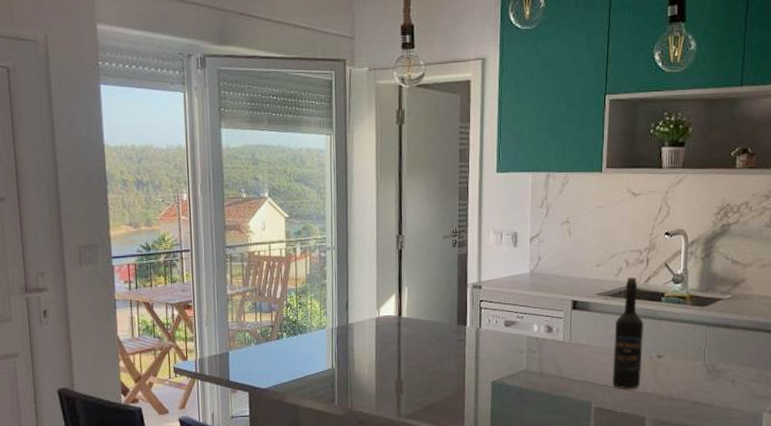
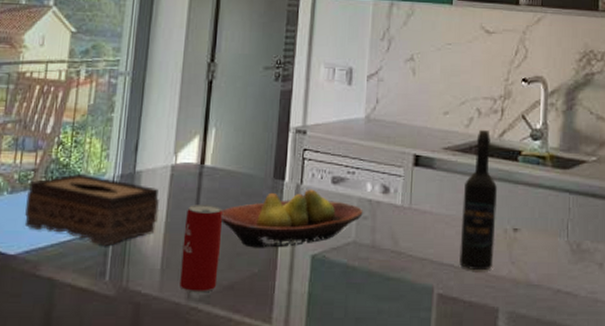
tissue box: none [268,328,370,380] -> present [25,174,160,246]
beverage can: none [390,347,420,412] -> present [180,205,222,293]
fruit bowl: none [418,331,531,378] -> present [220,189,363,248]

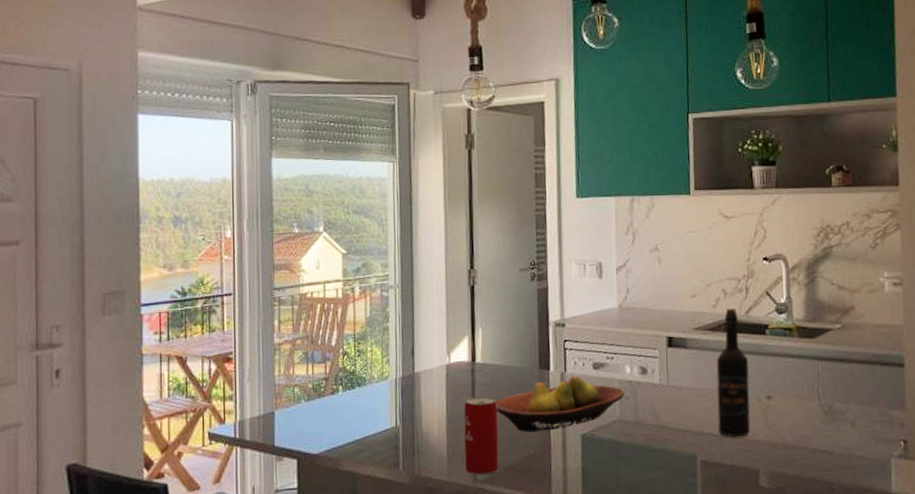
tissue box: present [25,174,160,246] -> none [321,379,440,440]

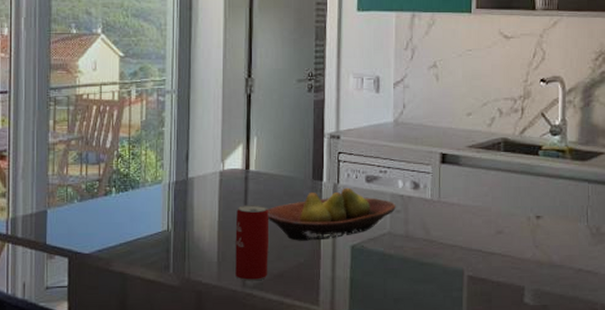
wine bottle: present [716,308,751,438] -> none [486,127,521,255]

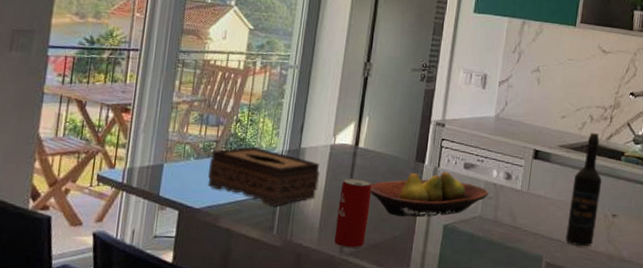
tissue box: none [94,182,212,243] -> present [208,147,320,206]
wine bottle: none [486,127,521,255] -> present [565,132,602,247]

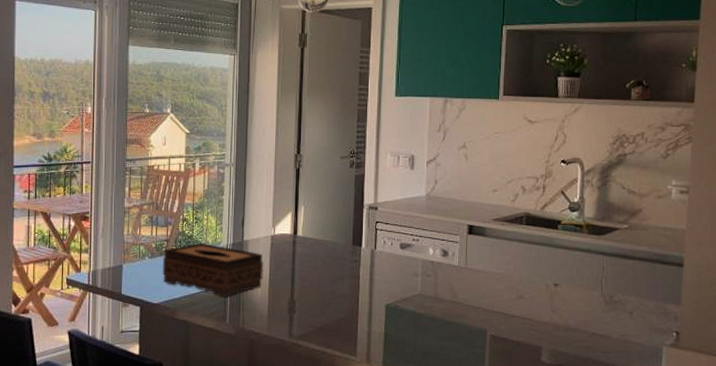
beverage can: present [334,178,372,249] -> none [283,266,313,333]
fruit bowl: present [370,171,489,217] -> none [312,253,427,299]
wine bottle: present [565,132,602,247] -> none [507,203,540,318]

